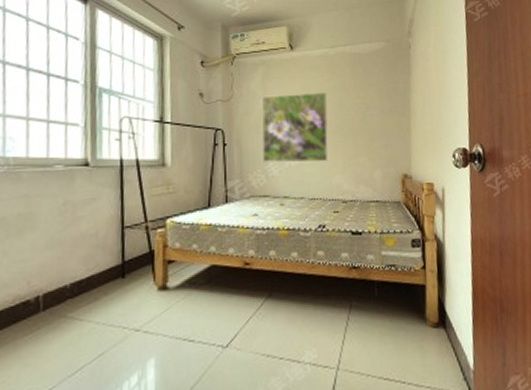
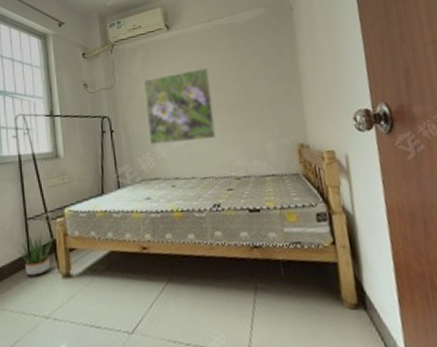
potted plant: none [106,242,153,287] -> present [14,232,55,276]

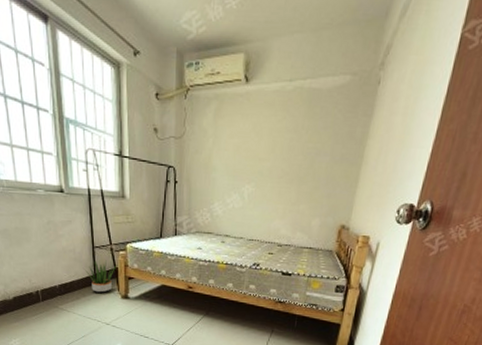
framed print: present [144,68,216,146] -> none [209,133,278,207]

